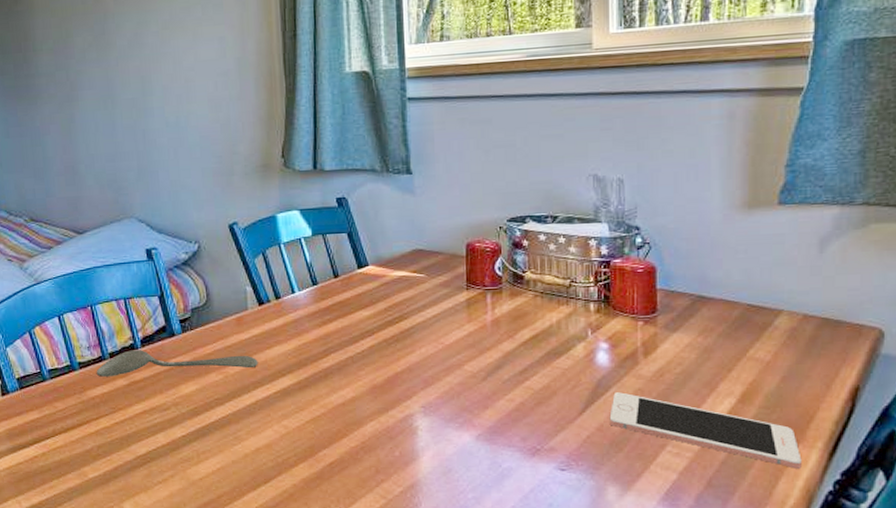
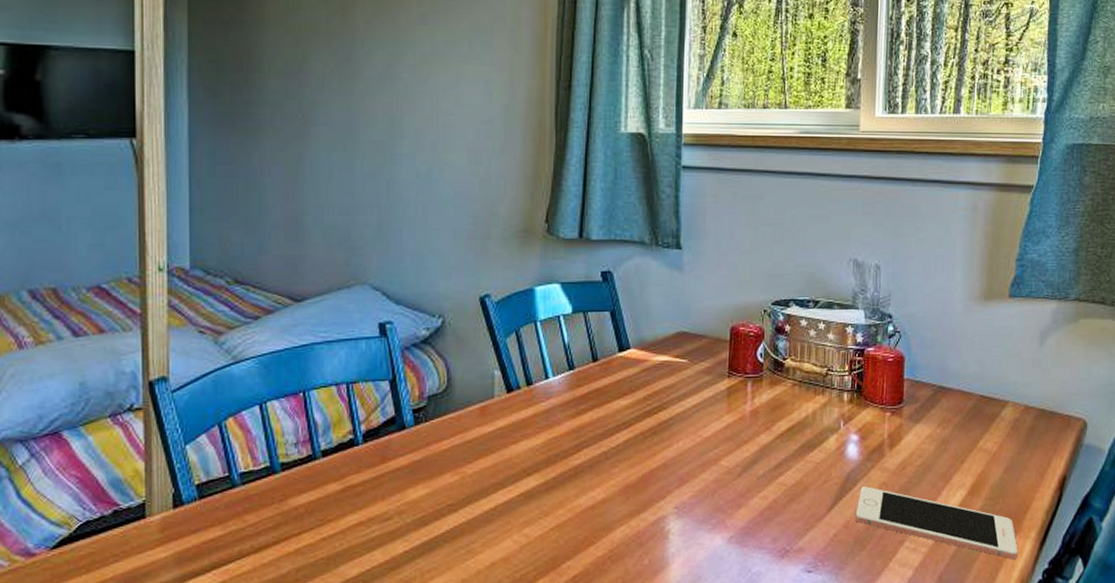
spoon: present [96,350,258,377] -> none [303,446,501,481]

